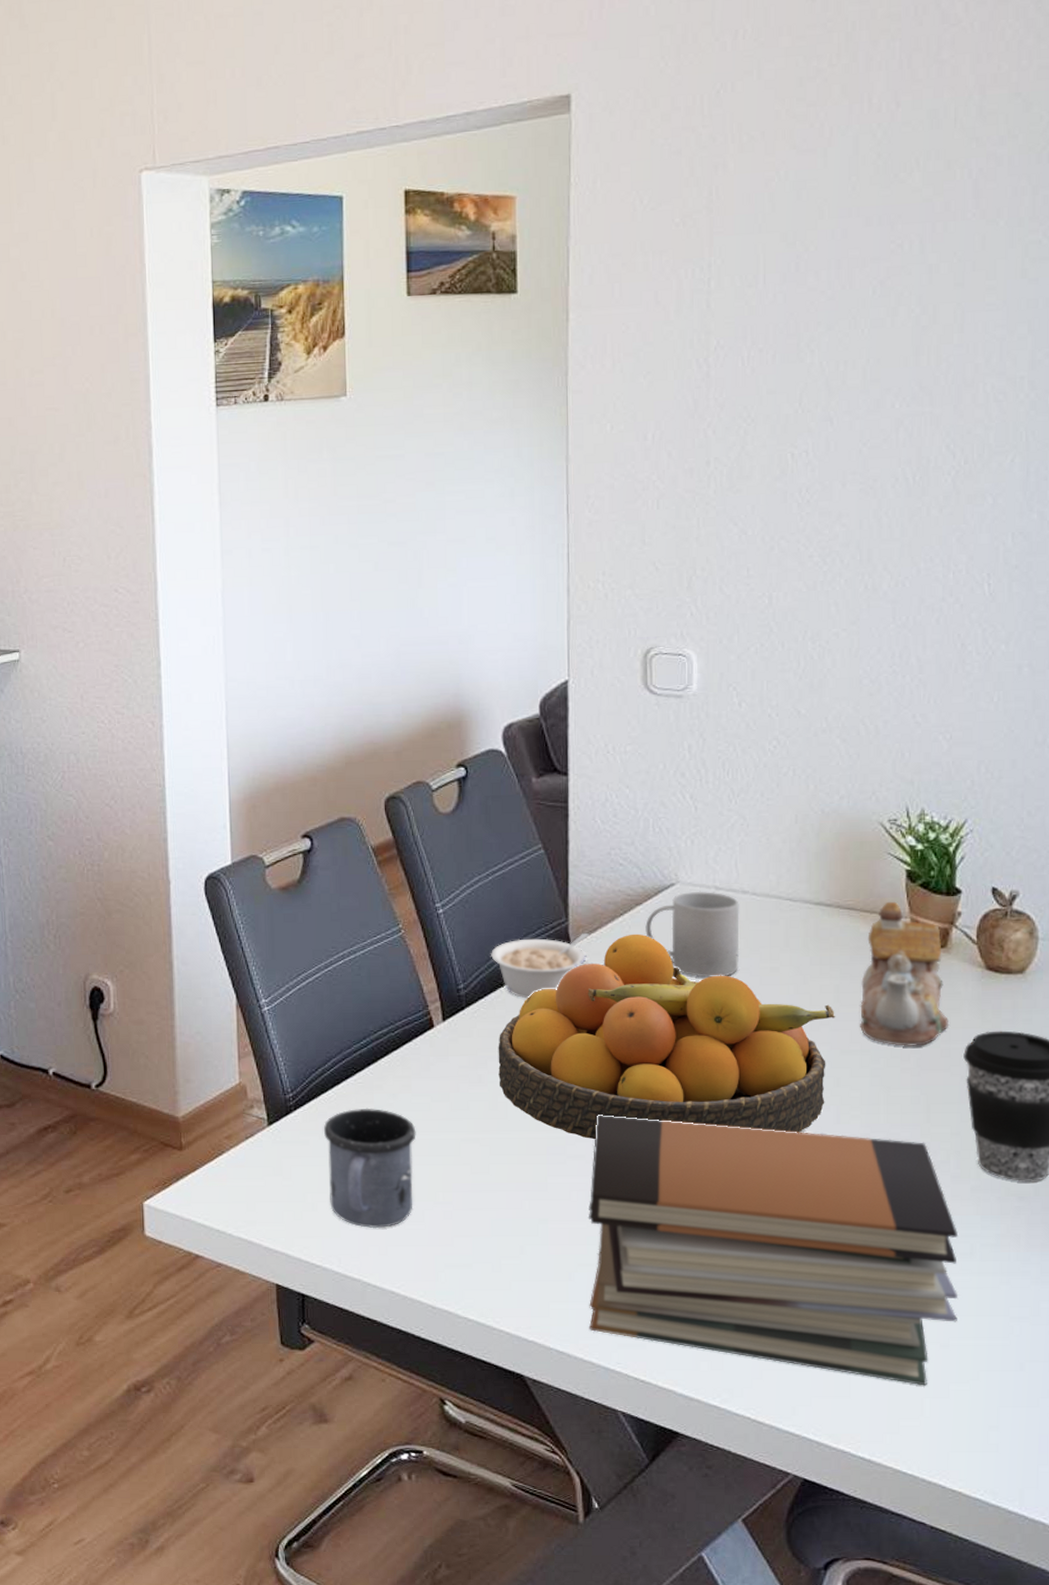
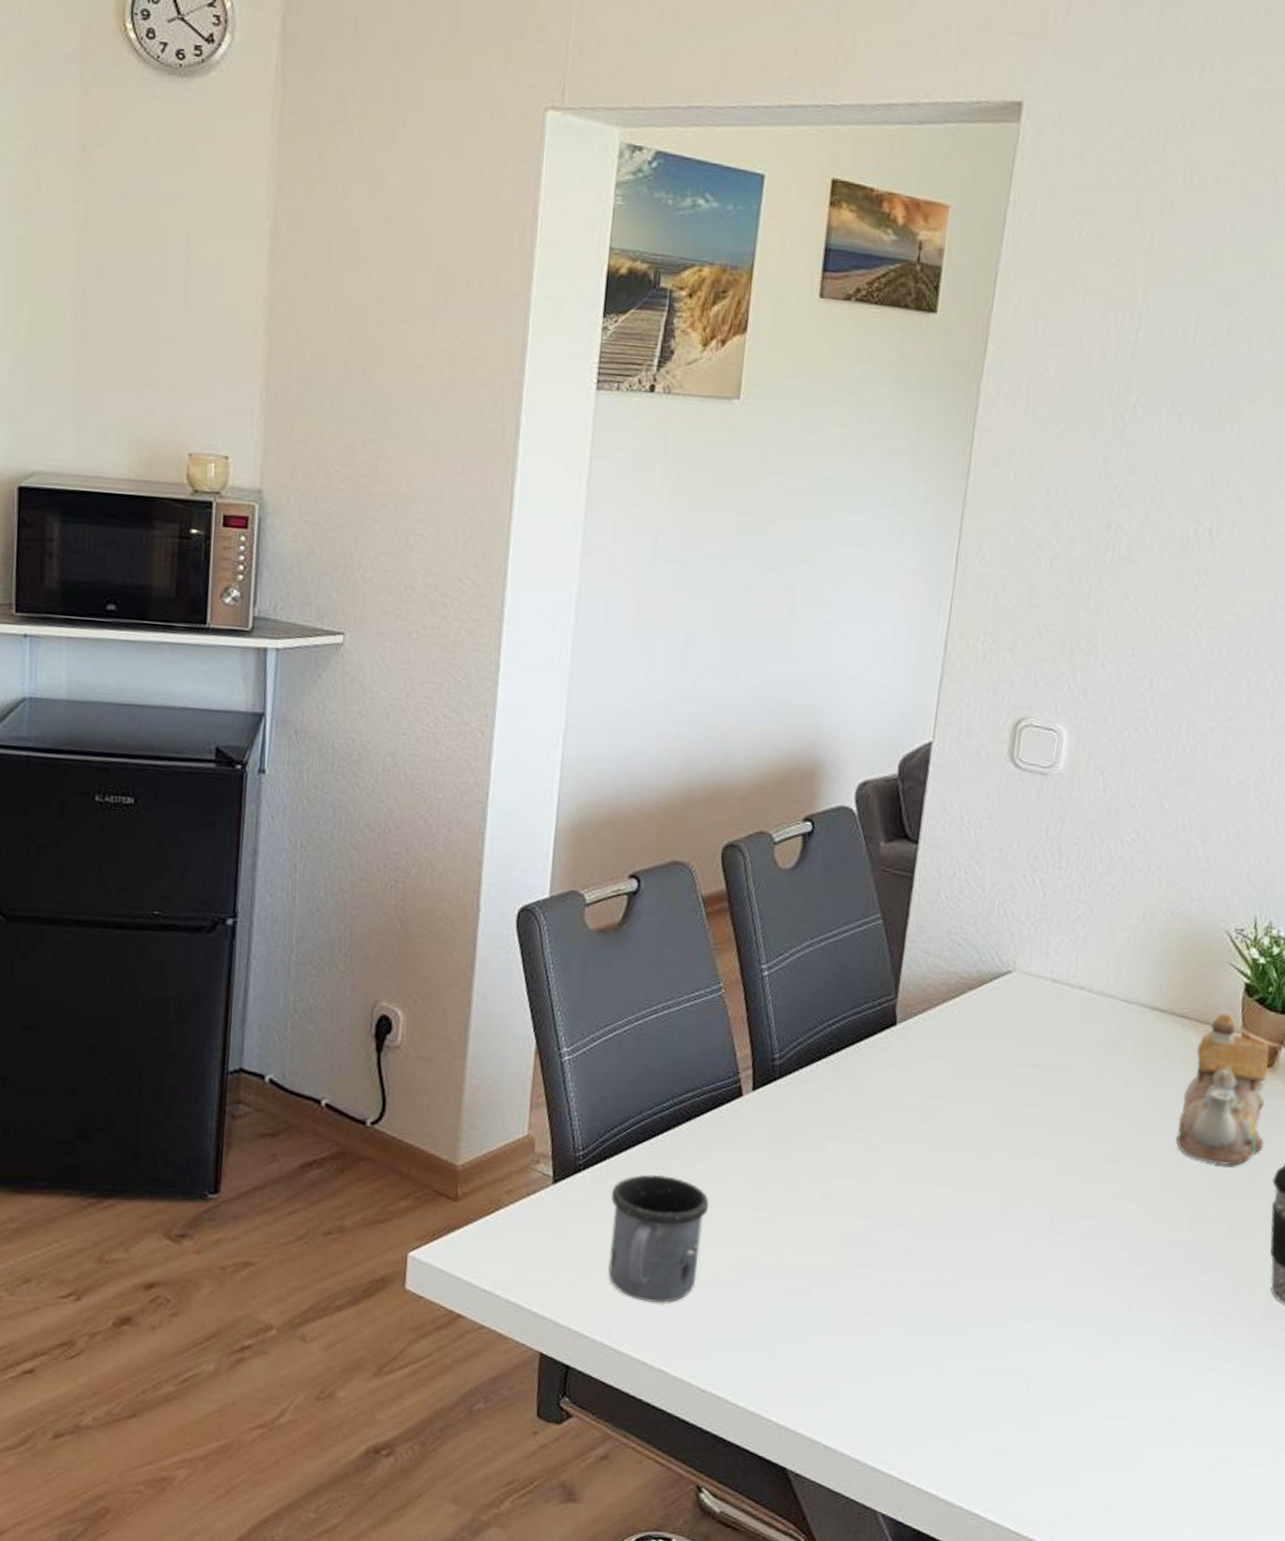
legume: present [490,932,590,999] -> none [811,1012,918,1076]
fruit bowl: present [498,933,835,1140] -> none [803,1019,1153,1243]
book stack: present [588,1115,959,1386] -> none [859,1205,1241,1510]
mug: present [645,891,740,978] -> none [974,981,1074,1074]

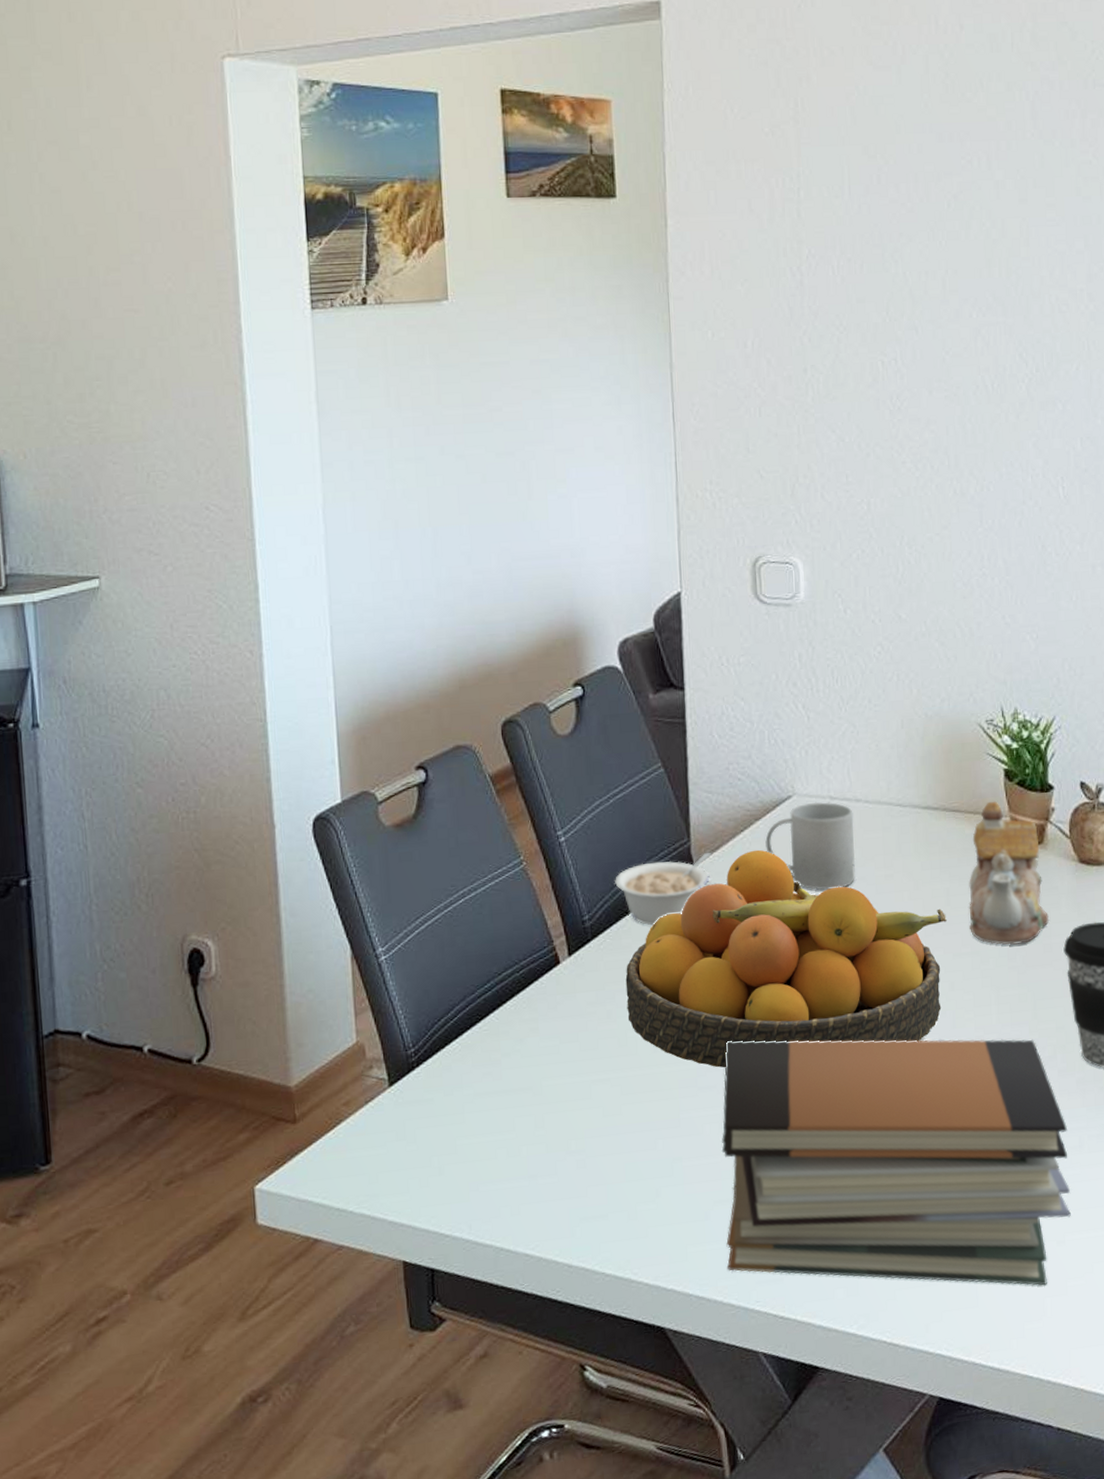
mug: present [608,1174,709,1304] -> none [448,1056,546,1188]
fruit bowl: none [803,1019,1153,1243] -> present [625,849,947,1068]
legume: none [811,1012,918,1076] -> present [614,852,712,926]
book stack: none [859,1205,1241,1510] -> present [721,1039,1071,1286]
mug: none [974,981,1074,1074] -> present [765,802,856,890]

